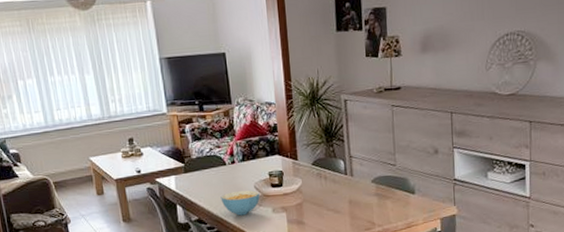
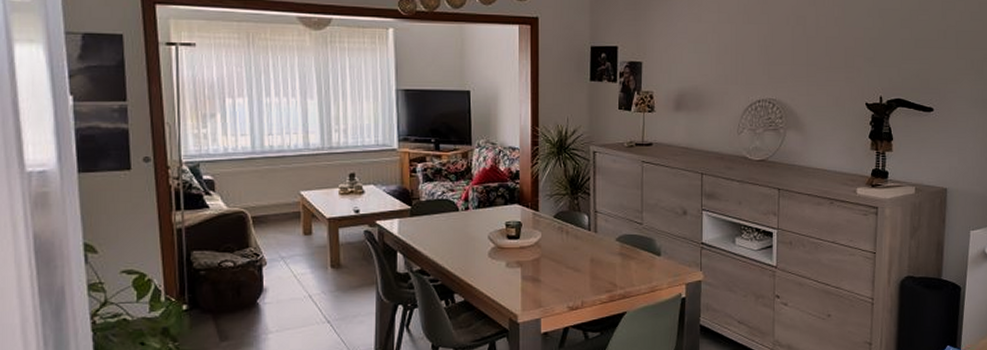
cereal bowl: present [220,190,260,216] -> none [449,241,493,269]

